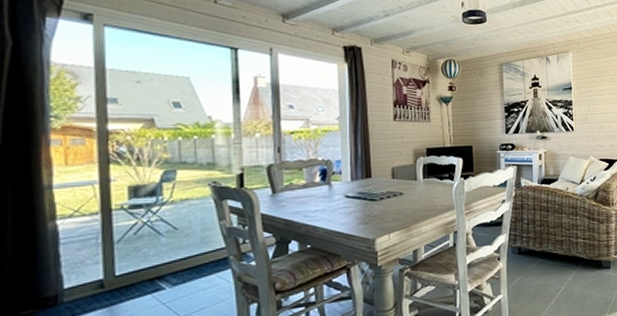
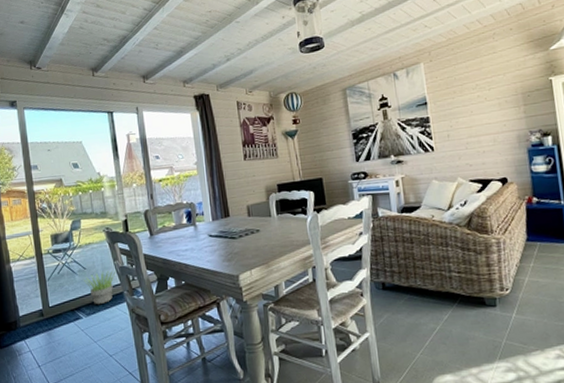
potted plant: none [173,232,222,273] -> present [84,271,117,305]

